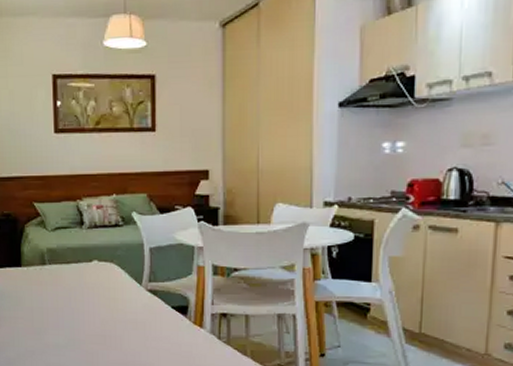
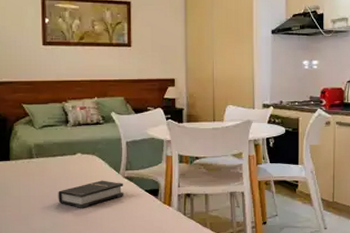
hardback book: none [73,292,147,324] -> present [58,180,124,208]

